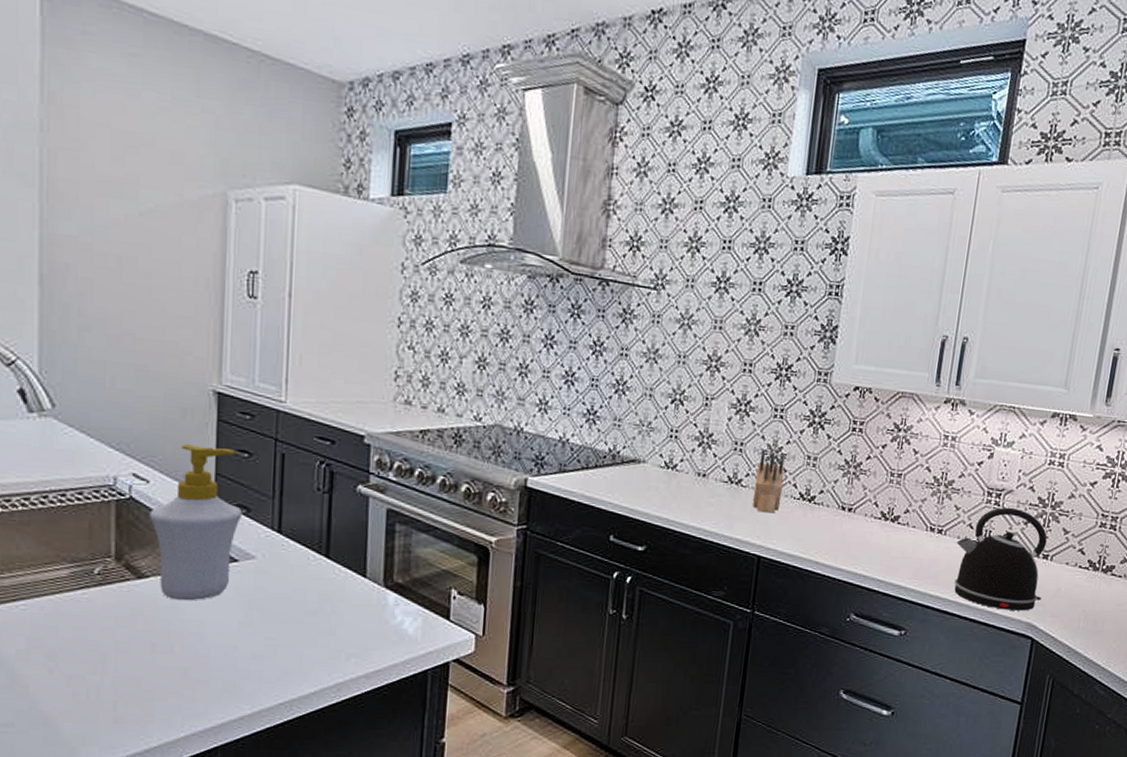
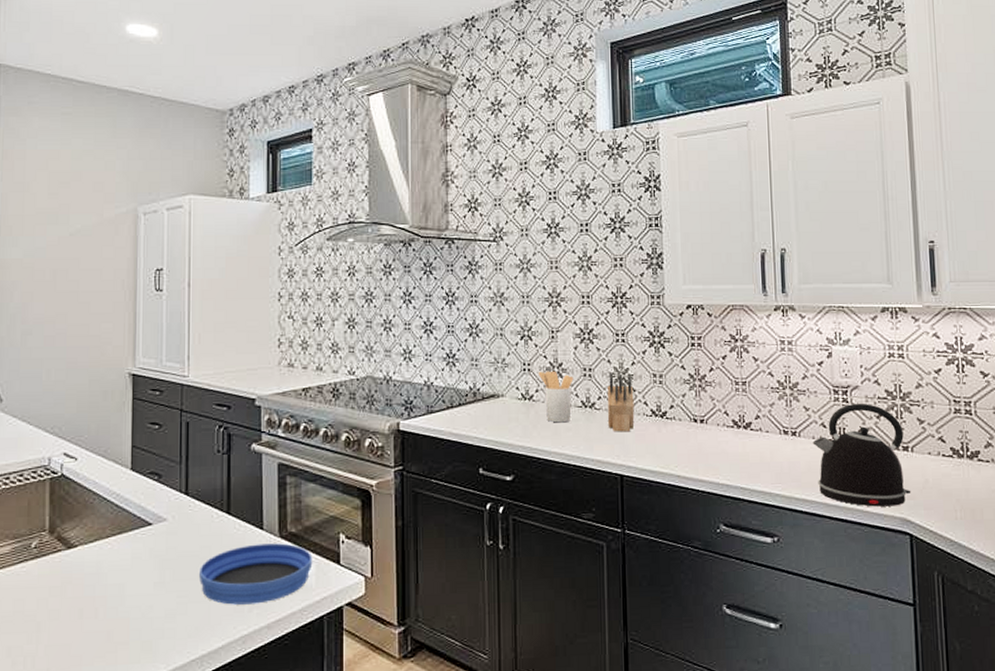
soap bottle: present [149,444,243,601] -> none [77,422,155,567]
bowl: none [291,591,420,653] -> present [199,543,313,605]
utensil holder: none [685,439,723,497] -> present [538,371,573,423]

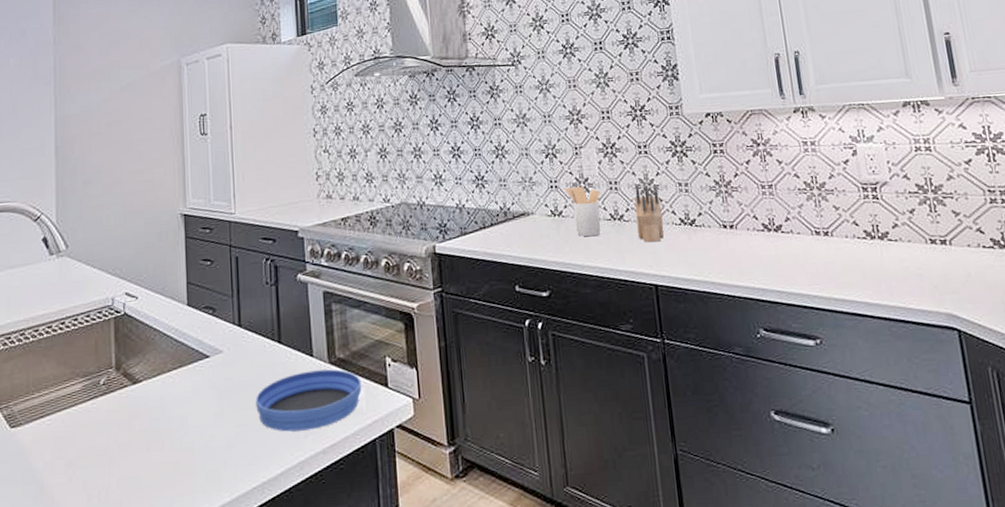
kettle: present [812,403,911,507] -> none [846,198,954,304]

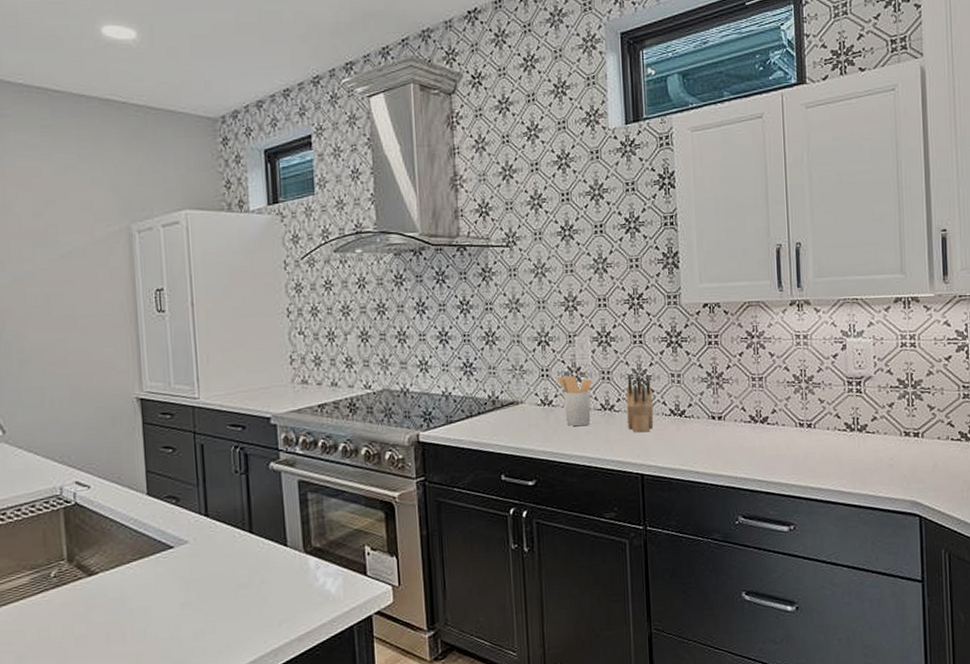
bowl: present [256,369,362,432] -> none [225,558,339,621]

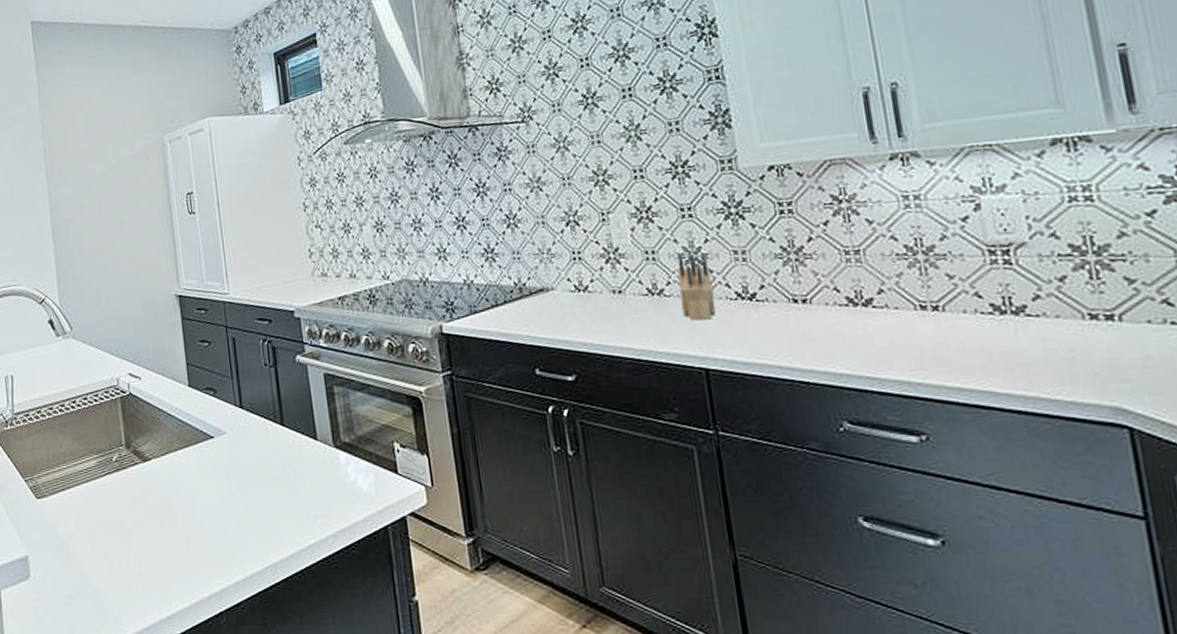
utensil holder: present [556,375,592,427] -> none [590,257,636,315]

